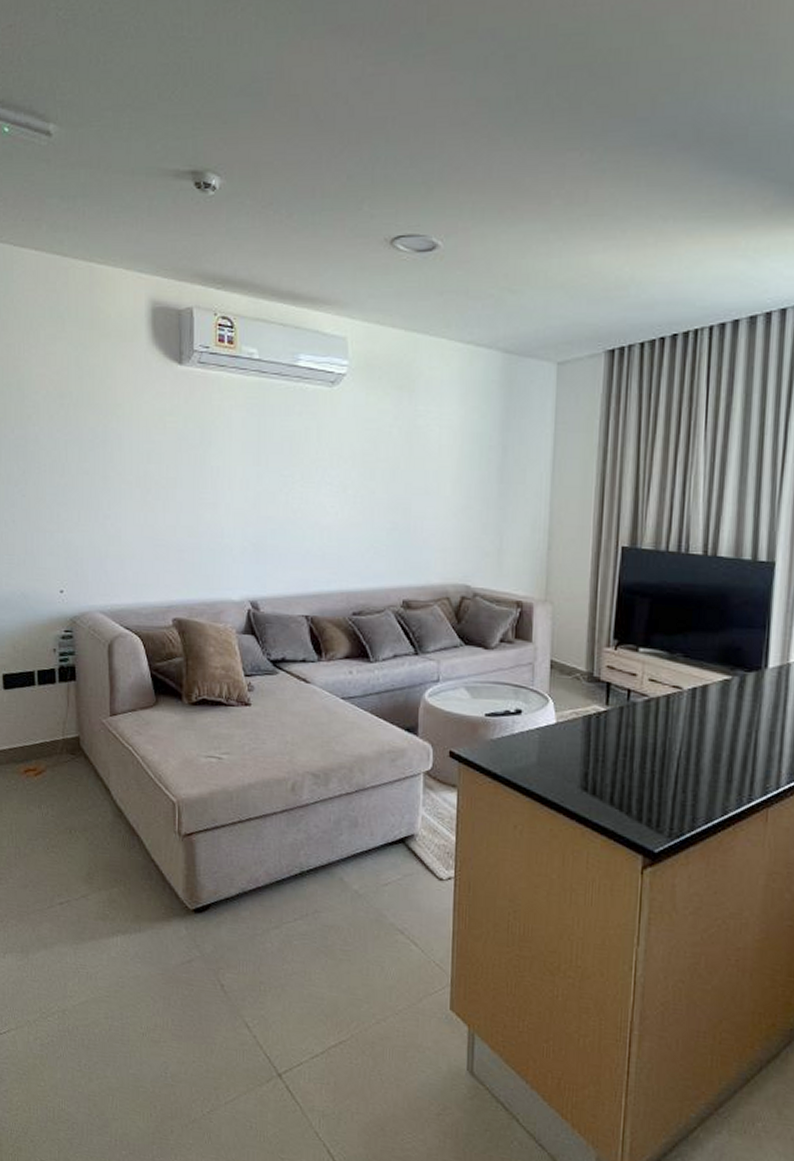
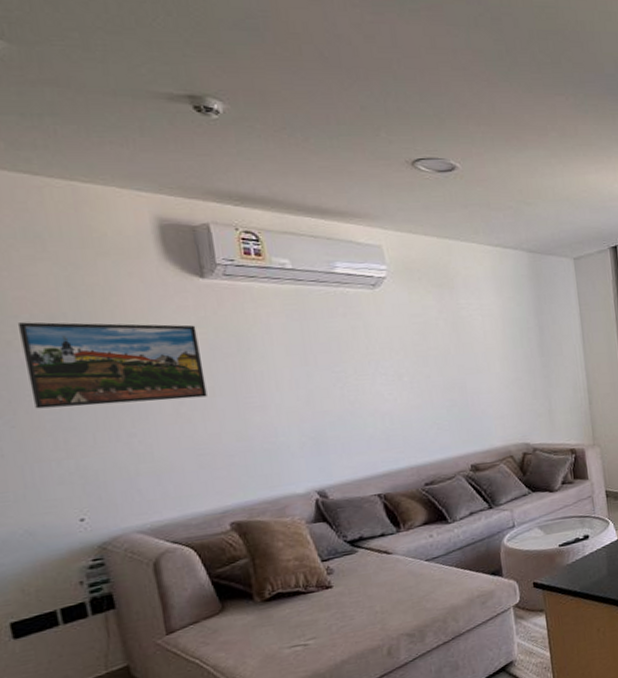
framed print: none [37,398,170,487] -> present [17,322,207,409]

